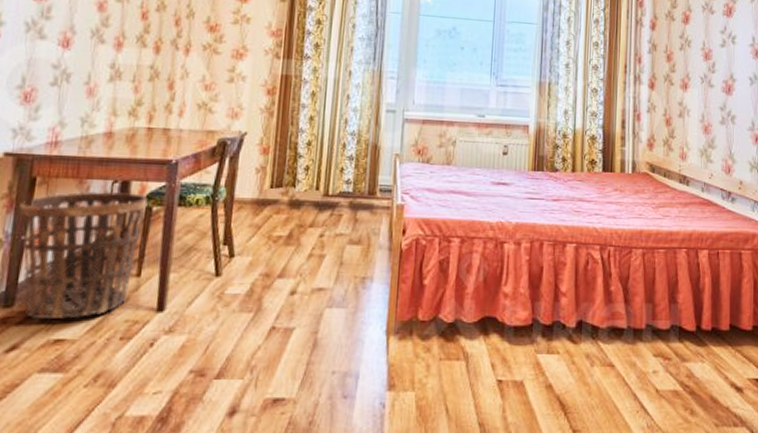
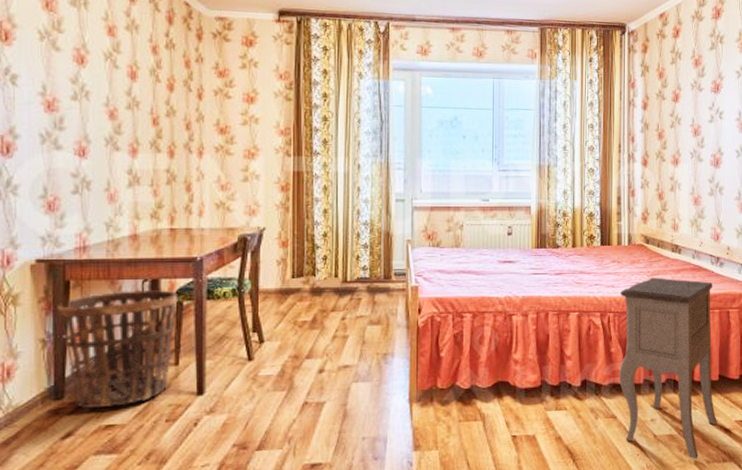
nightstand: none [618,210,727,421] -> present [618,277,717,460]

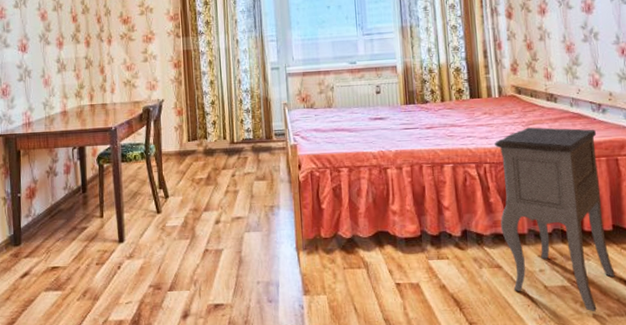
basket: present [57,290,178,409] -> none [13,155,100,254]

